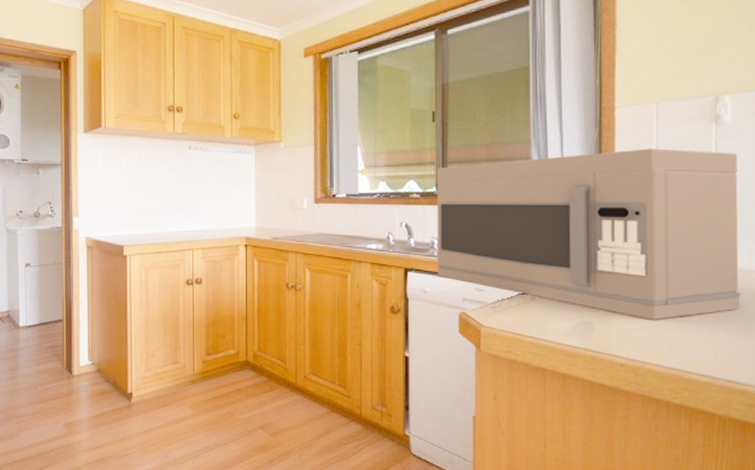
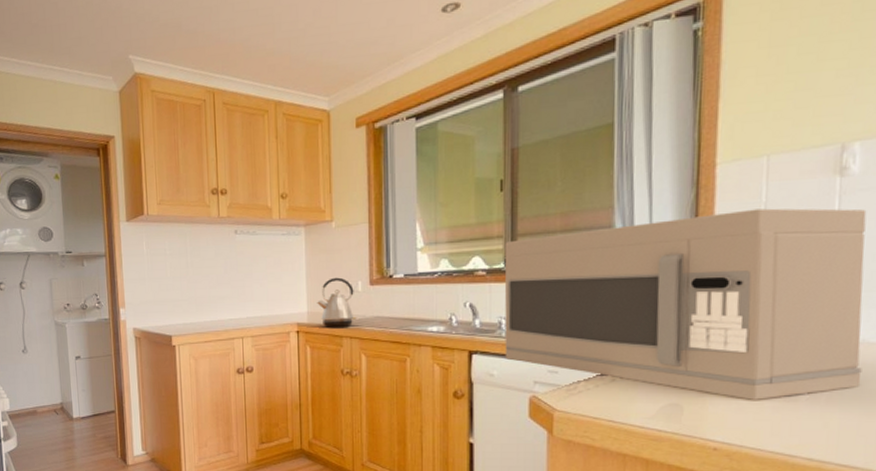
kettle: none [265,195,302,243] -> present [317,277,357,328]

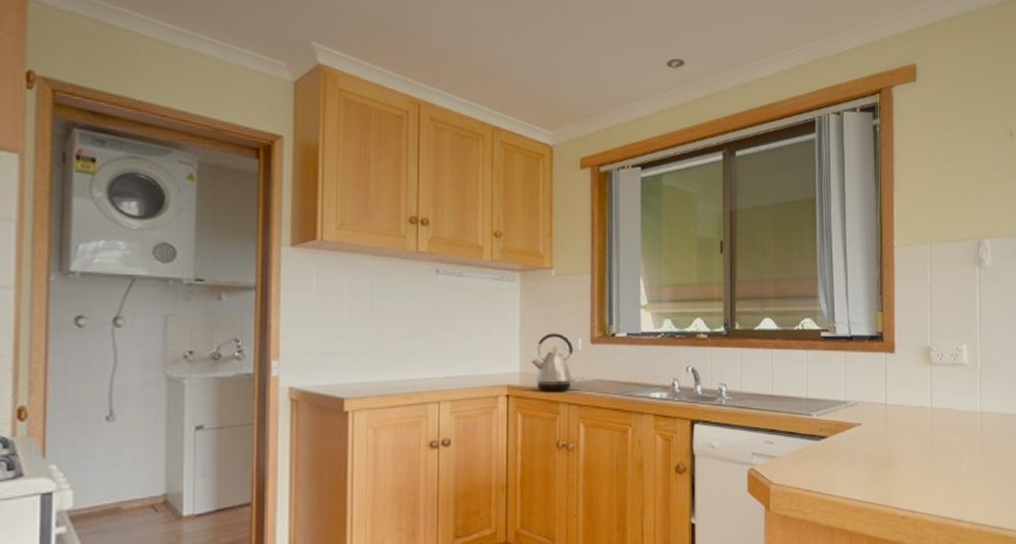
microwave: present [504,208,867,400] -> none [724,290,1002,468]

